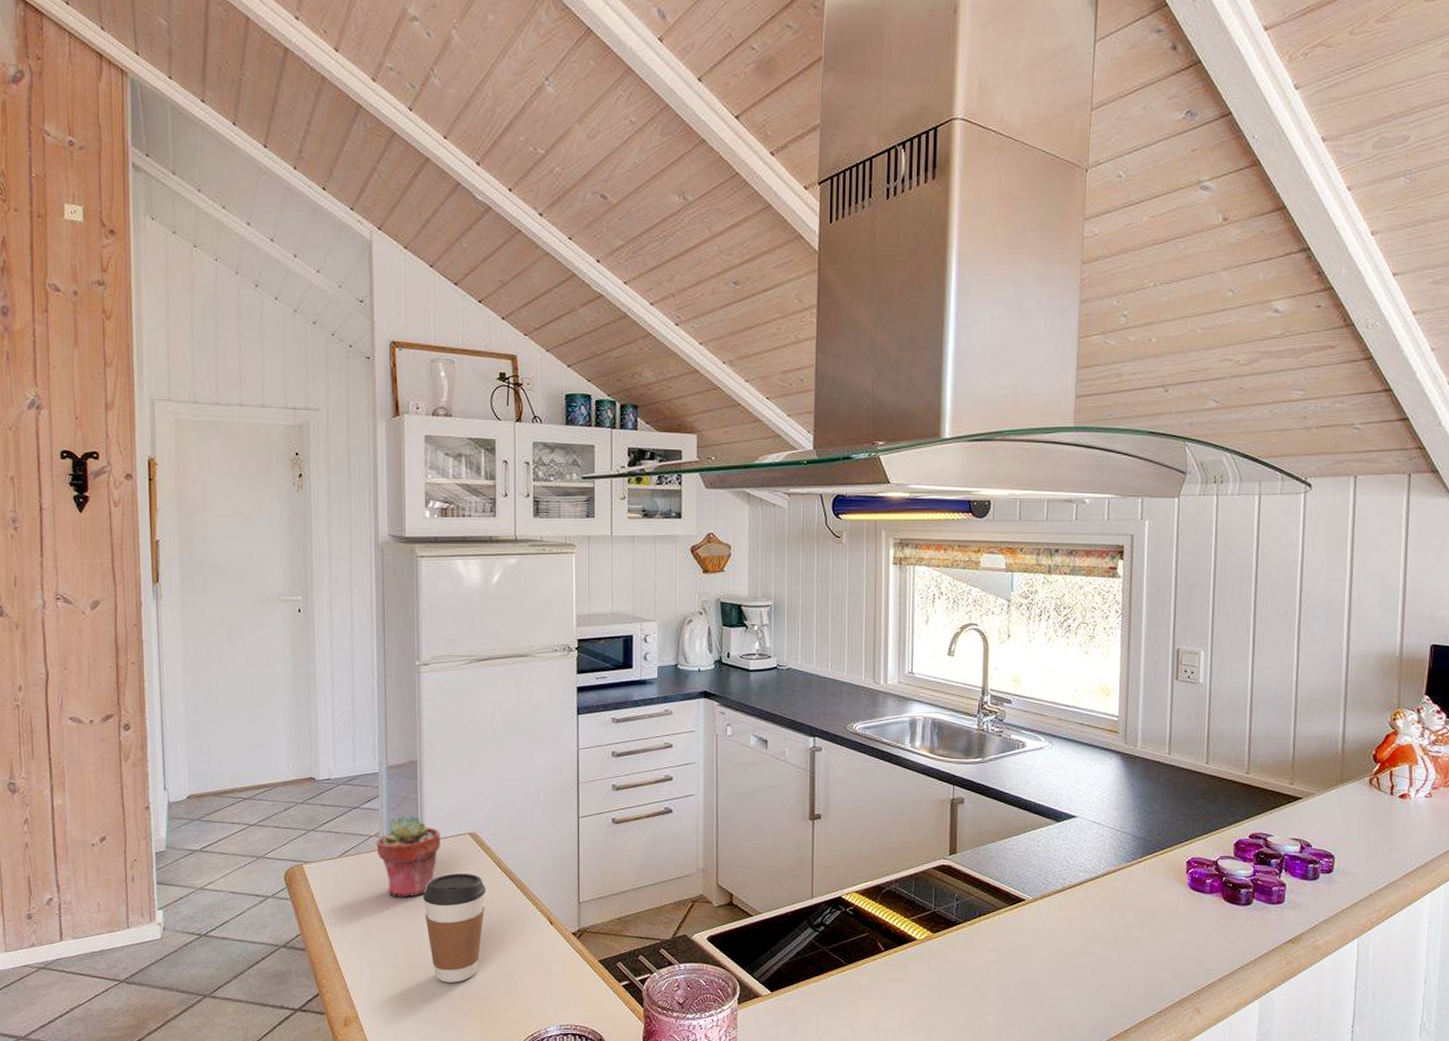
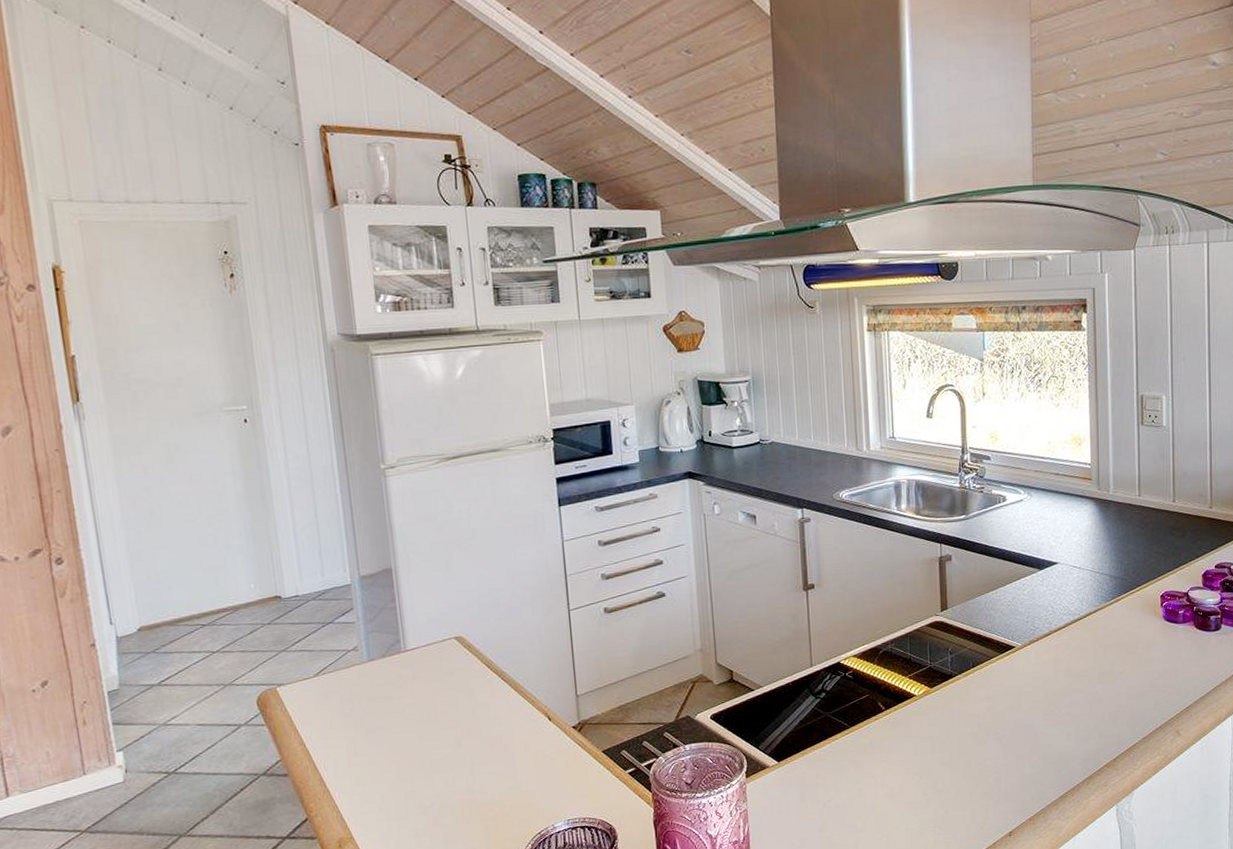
potted succulent: present [376,813,441,897] -> none [355,623,426,711]
coffee cup: present [423,873,486,983] -> none [411,678,479,792]

